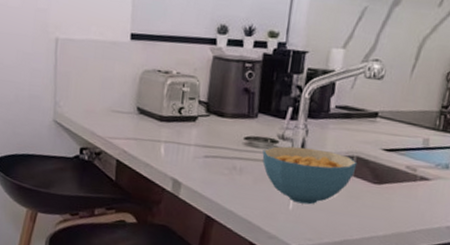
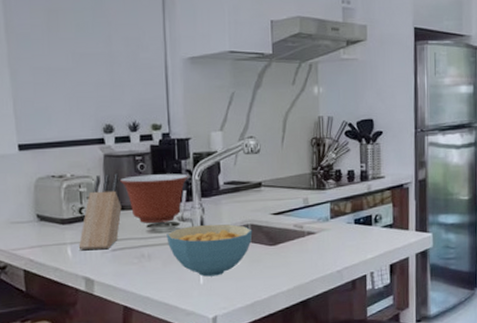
knife block: none [172,76,225,154] -> present [78,173,122,250]
mixing bowl: none [225,83,298,138] -> present [120,173,189,223]

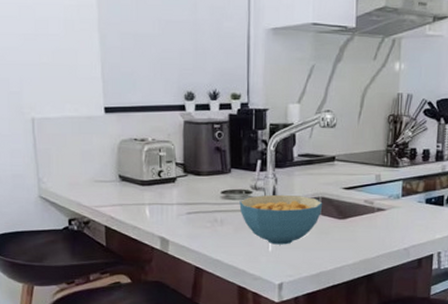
knife block: present [78,173,122,250] -> none [156,140,198,211]
mixing bowl: present [120,173,189,223] -> none [198,143,264,190]

